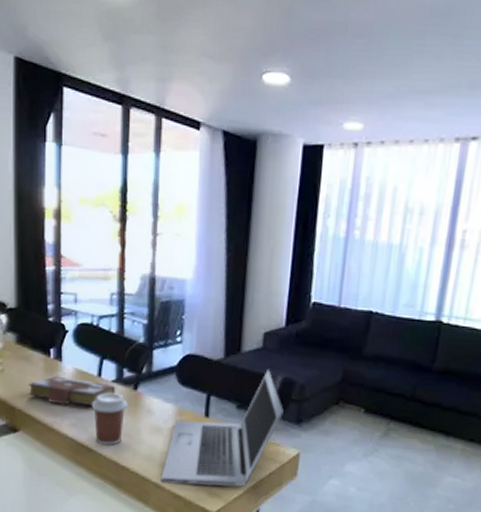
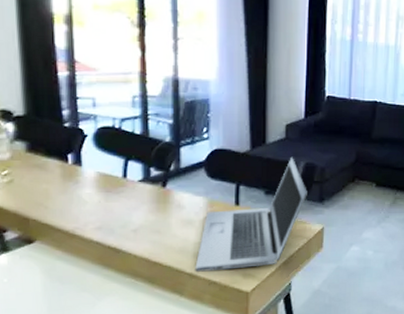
book: present [28,376,116,407] -> none [43,181,144,210]
coffee cup: present [92,392,128,446] -> none [118,192,157,245]

